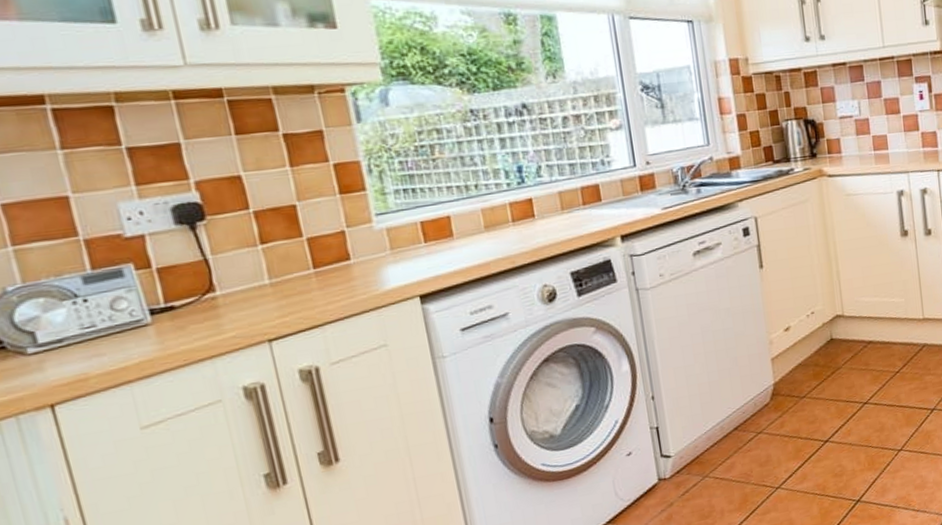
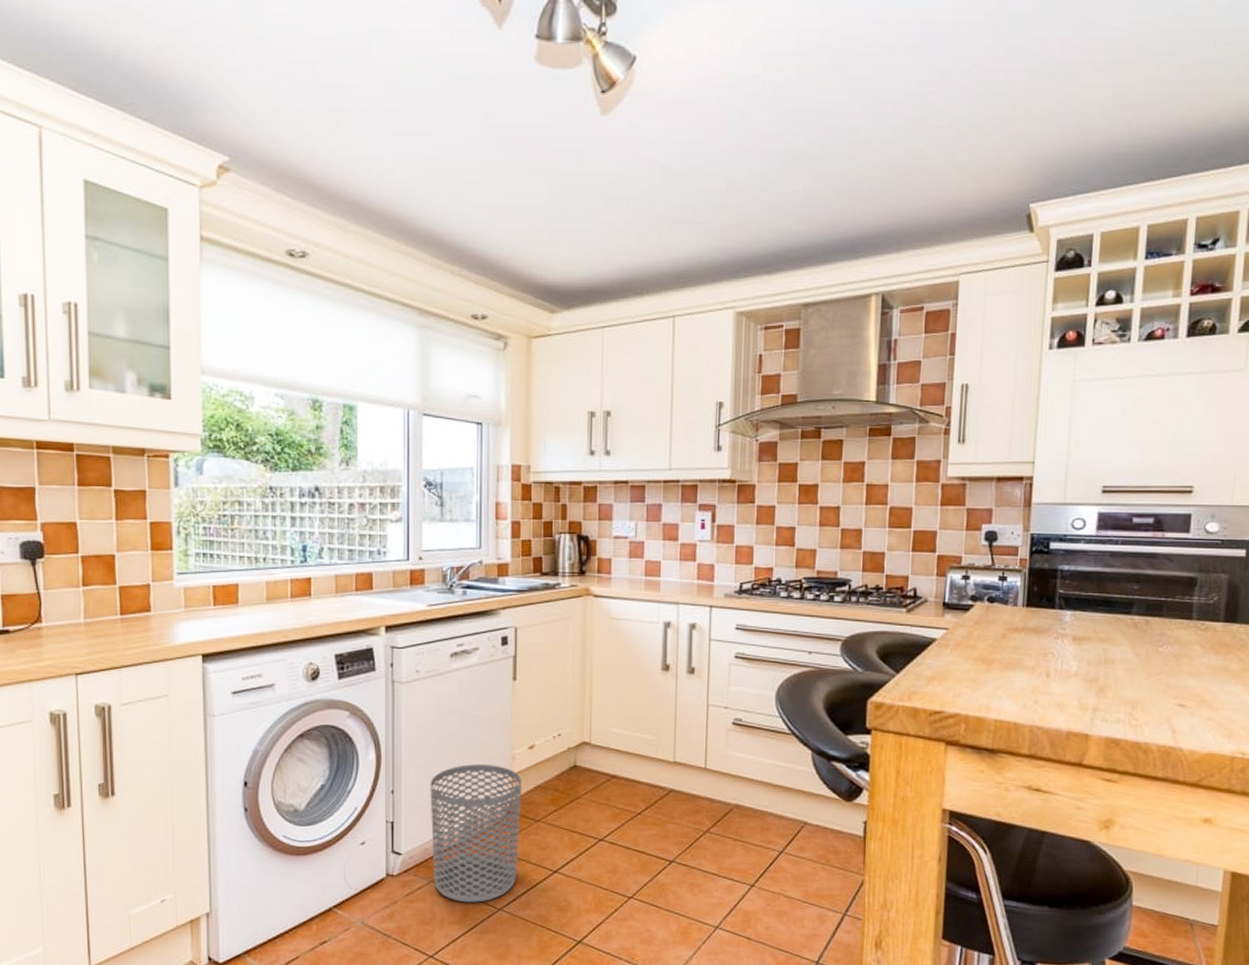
waste bin: none [690,352,790,490] -> present [430,764,523,903]

